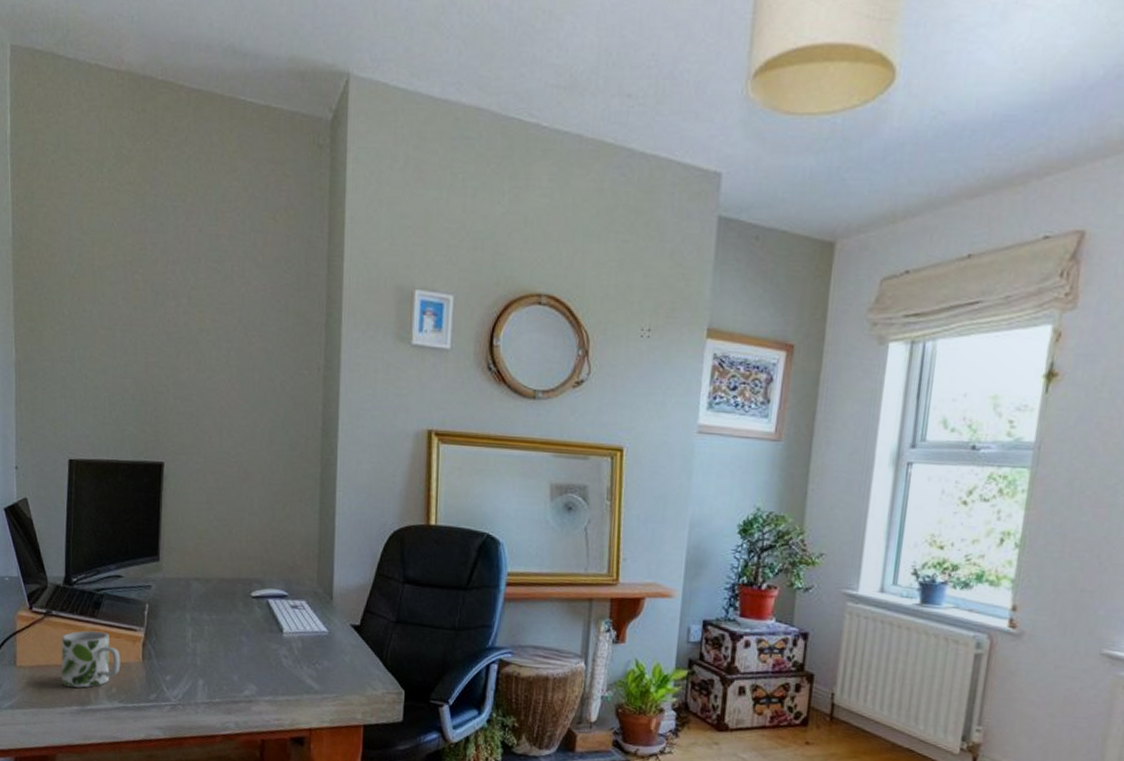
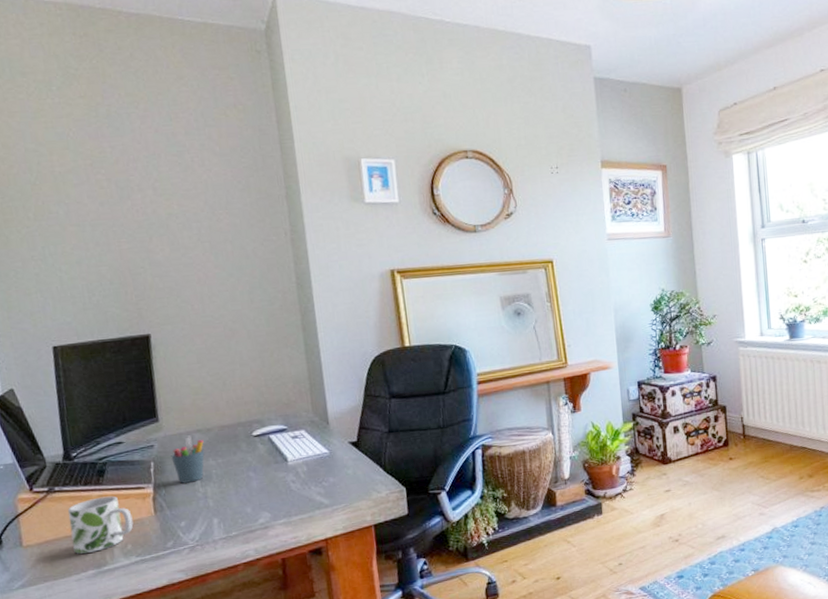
pen holder: none [166,582,201,635] -> present [171,435,205,484]

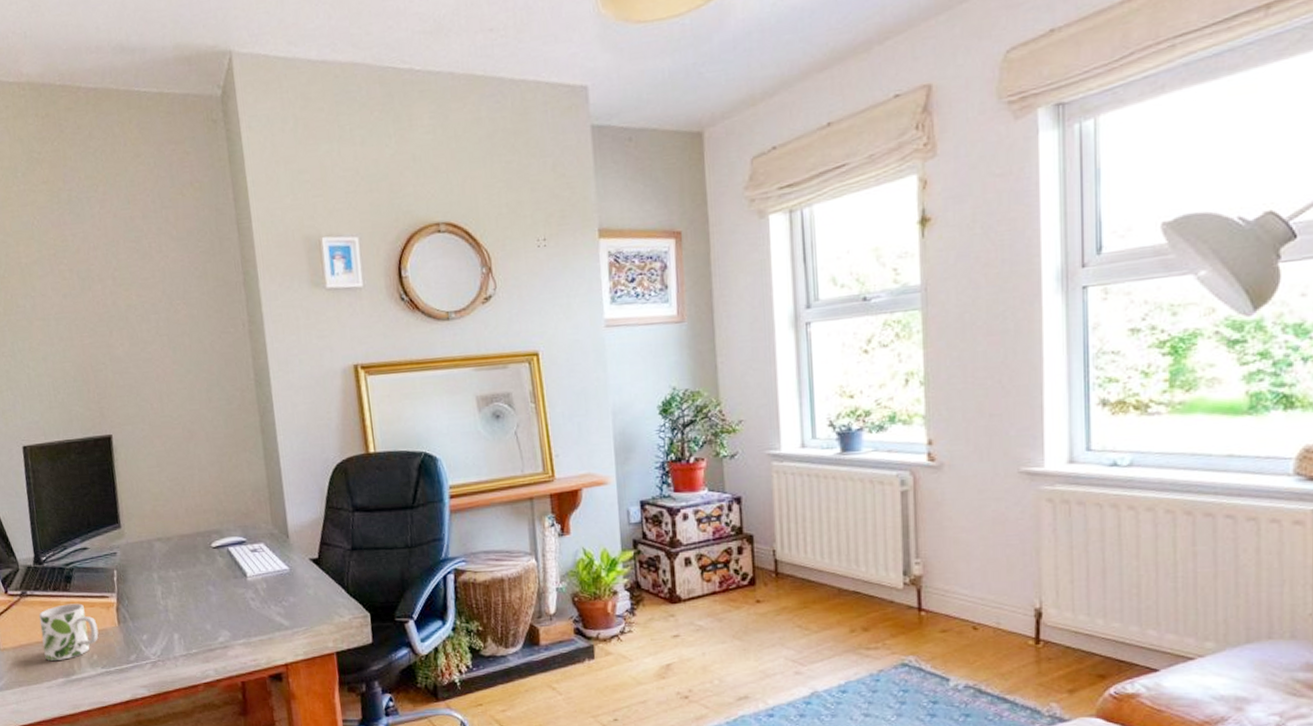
pen holder: present [171,435,205,484] -> none [133,544,165,594]

